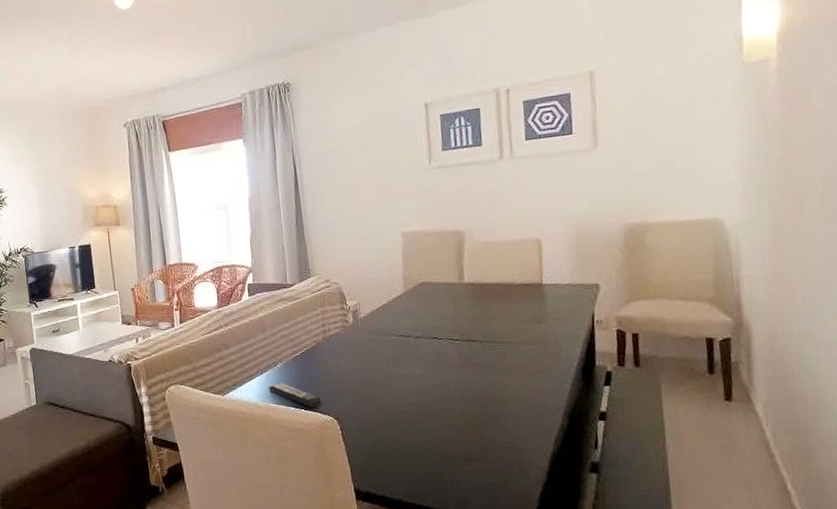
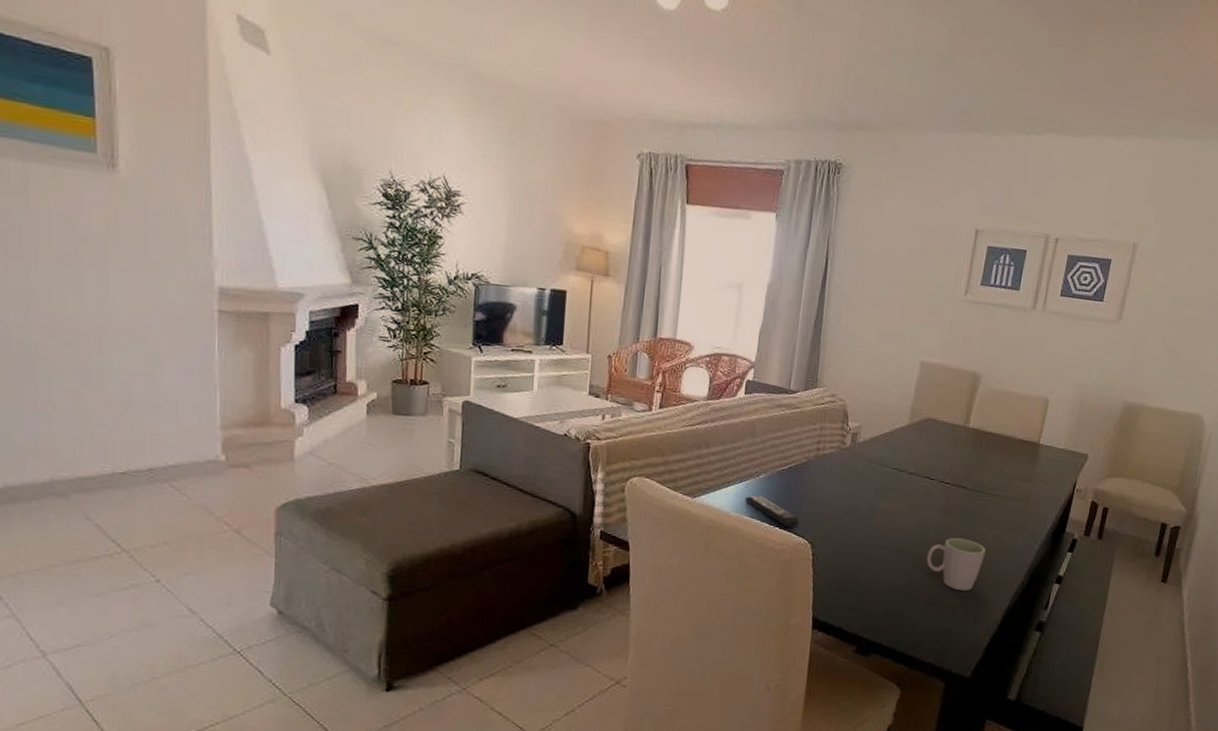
mug: none [453,390,514,442] -> present [926,537,986,591]

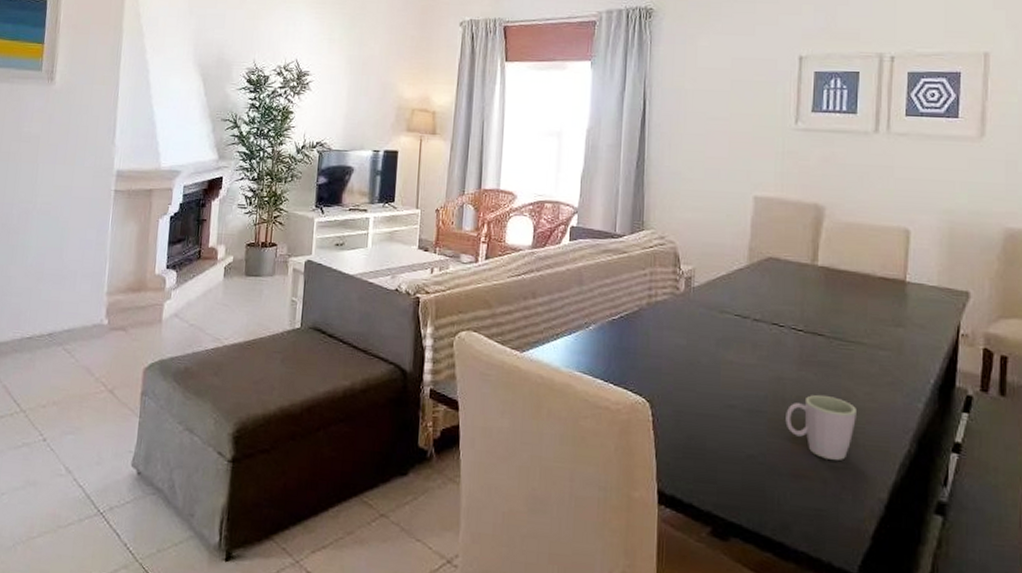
remote control: present [744,495,800,528] -> none [575,348,635,384]

